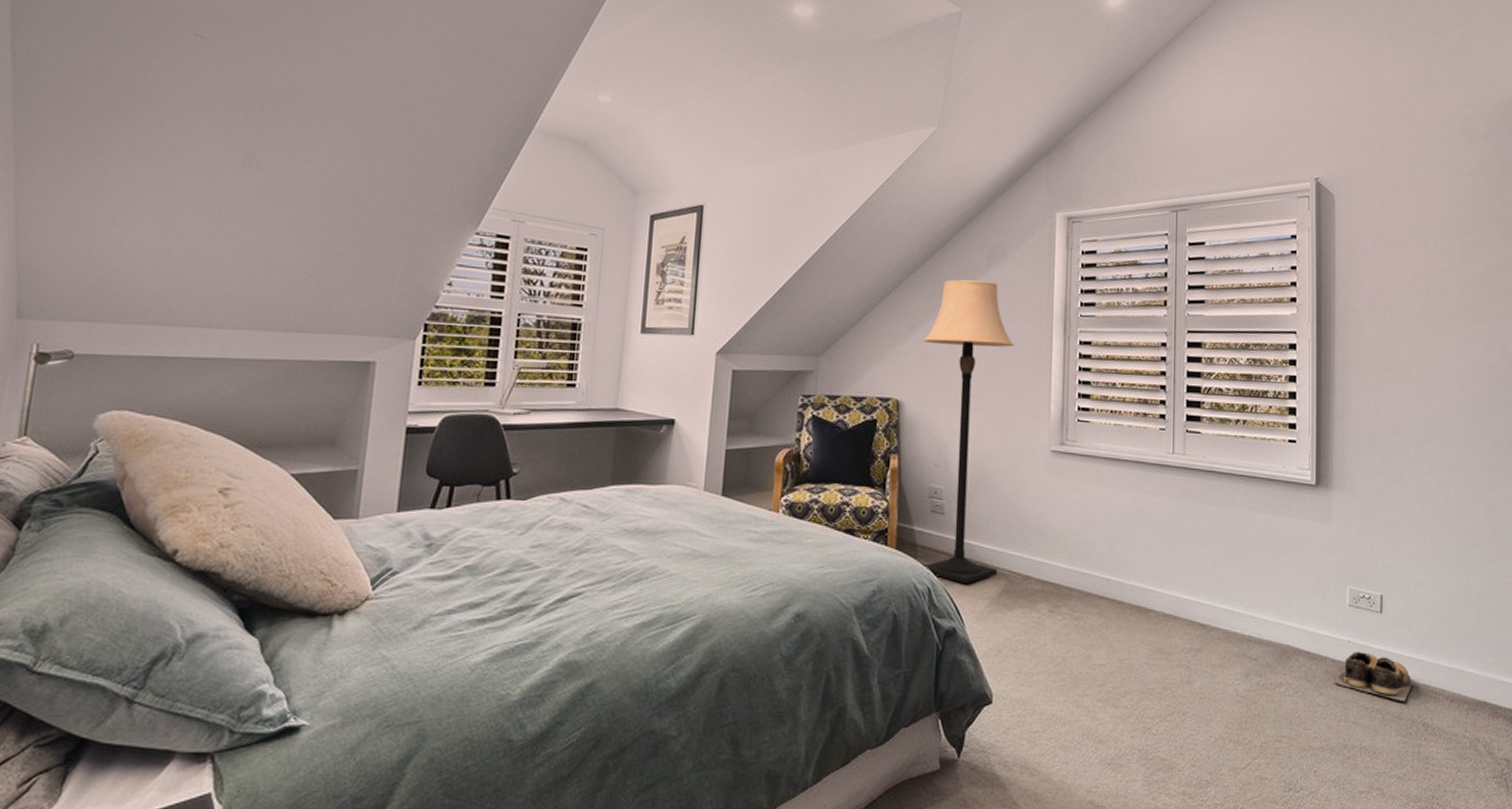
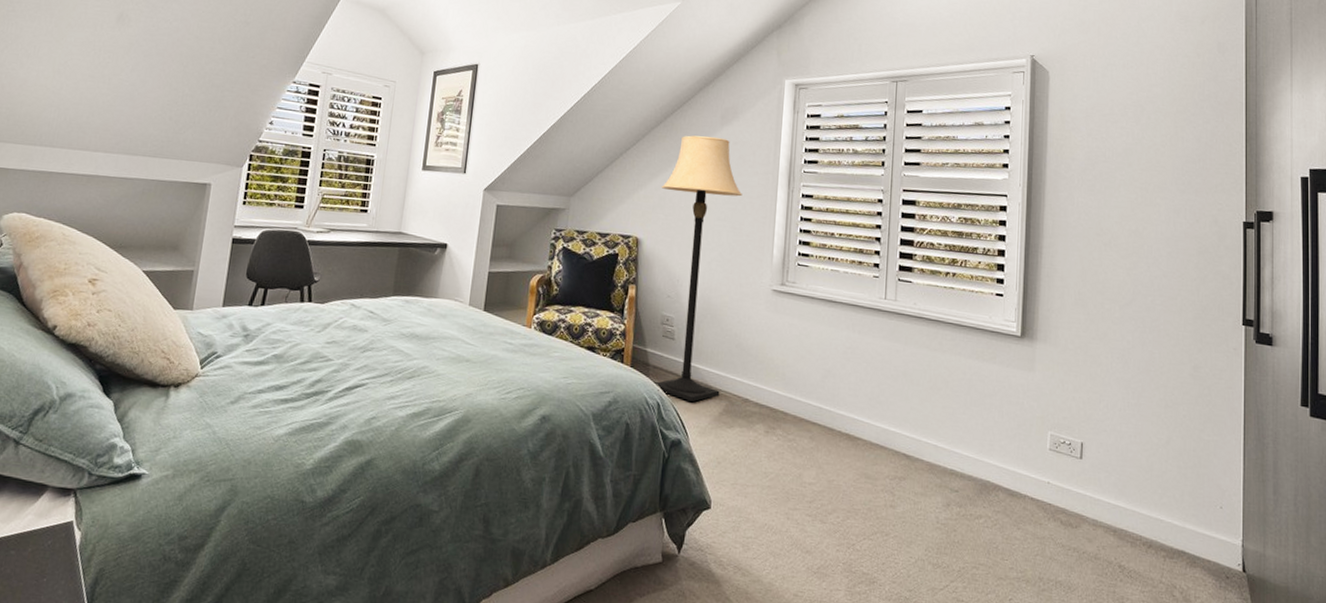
shoes: present [1334,652,1415,702] -> none [1032,492,1113,544]

